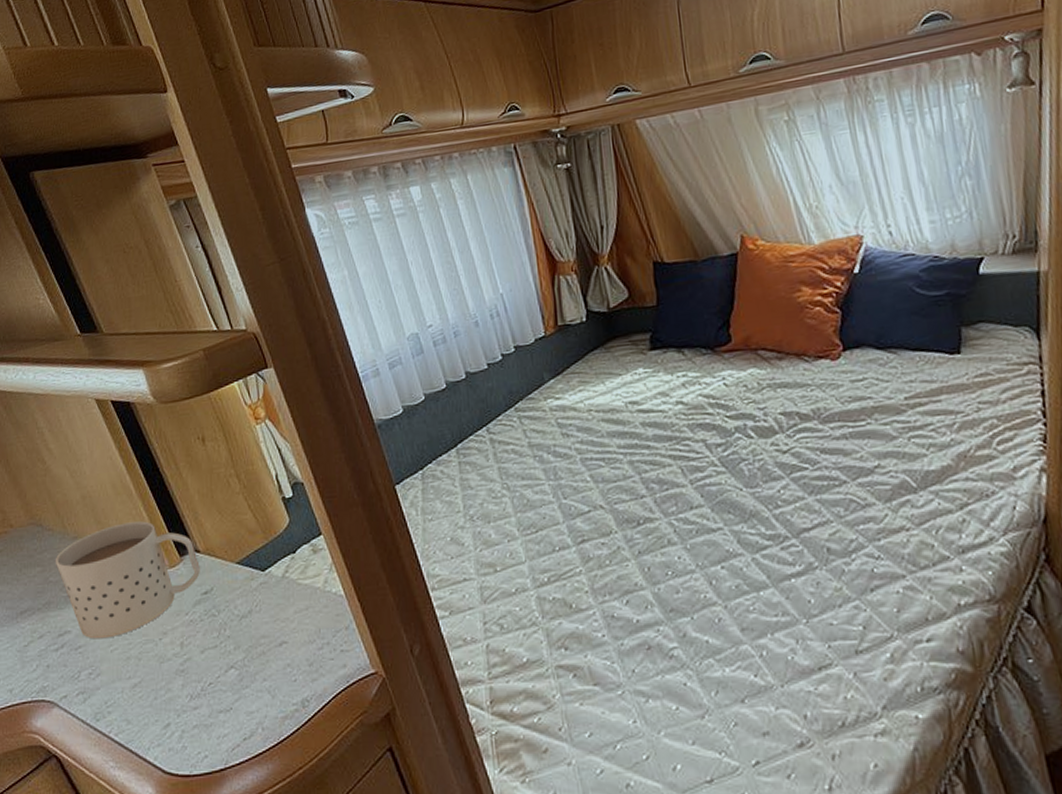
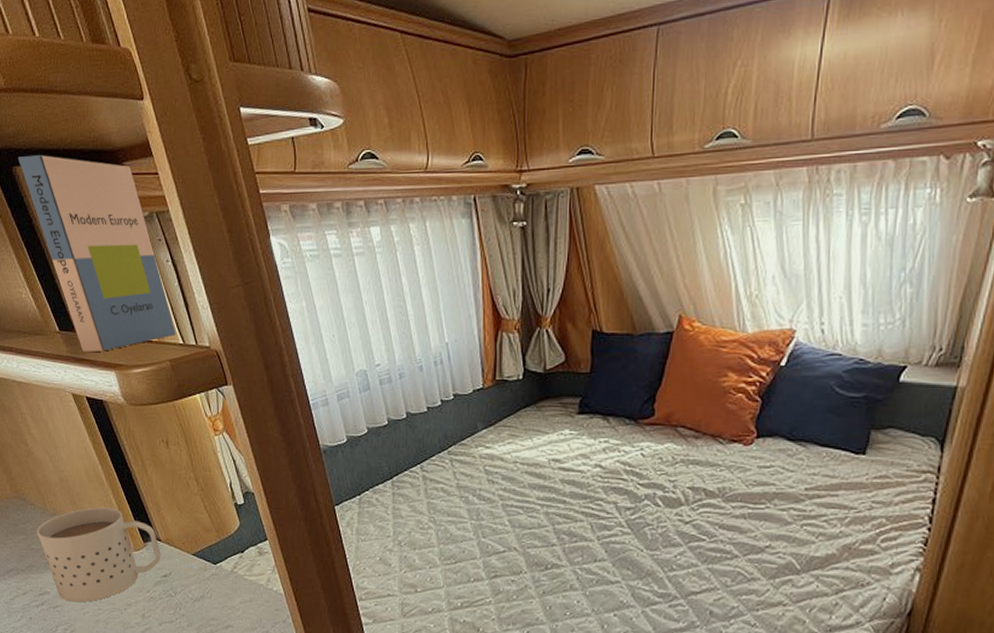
book: none [35,157,209,352] -> present [18,154,176,352]

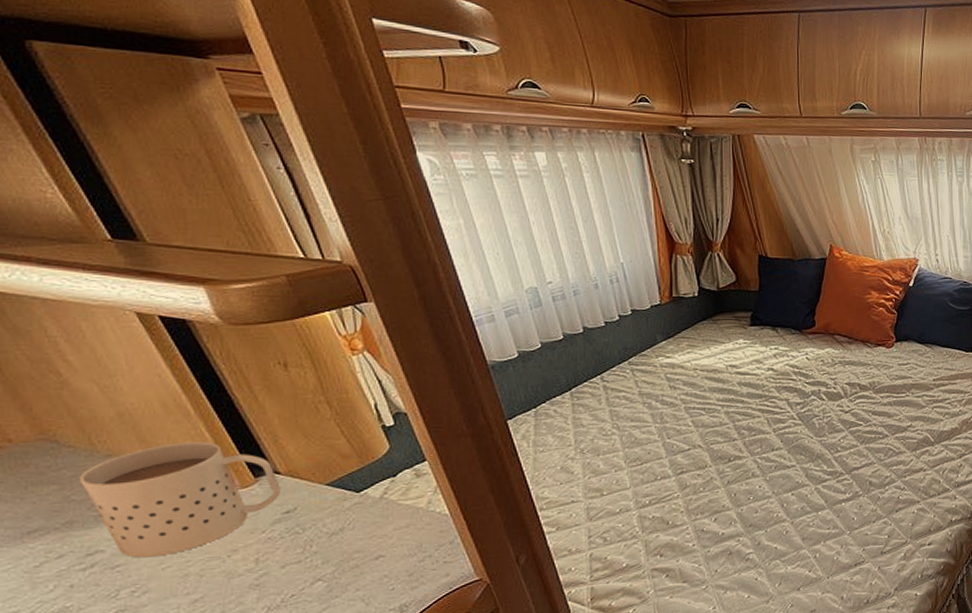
book: present [18,154,176,352] -> none [34,29,294,264]

